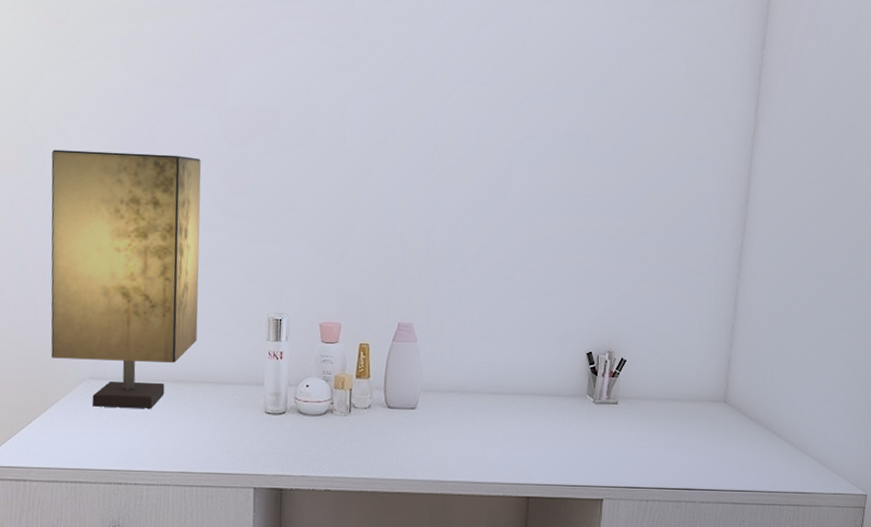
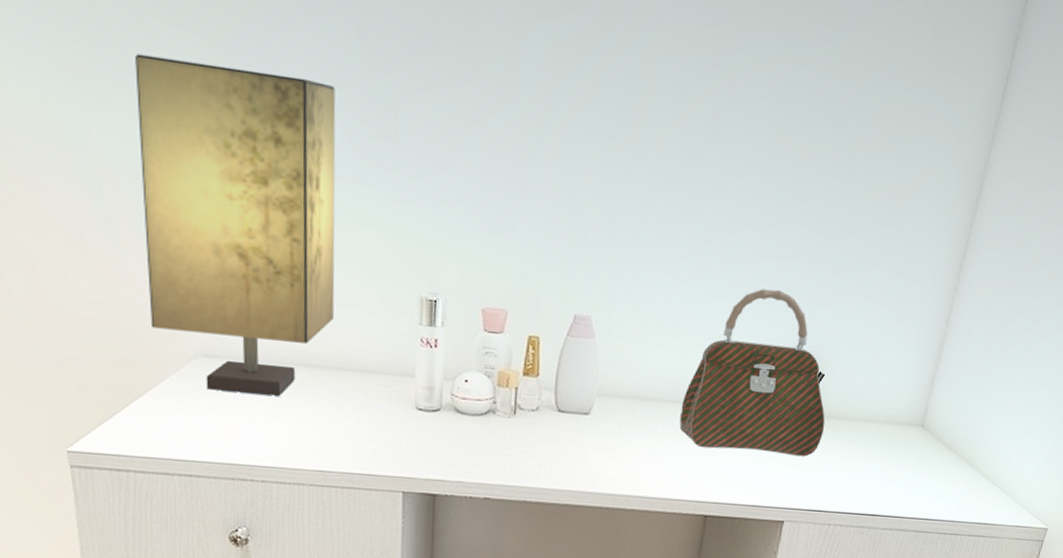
handbag: none [497,288,632,437] -> present [679,289,825,457]

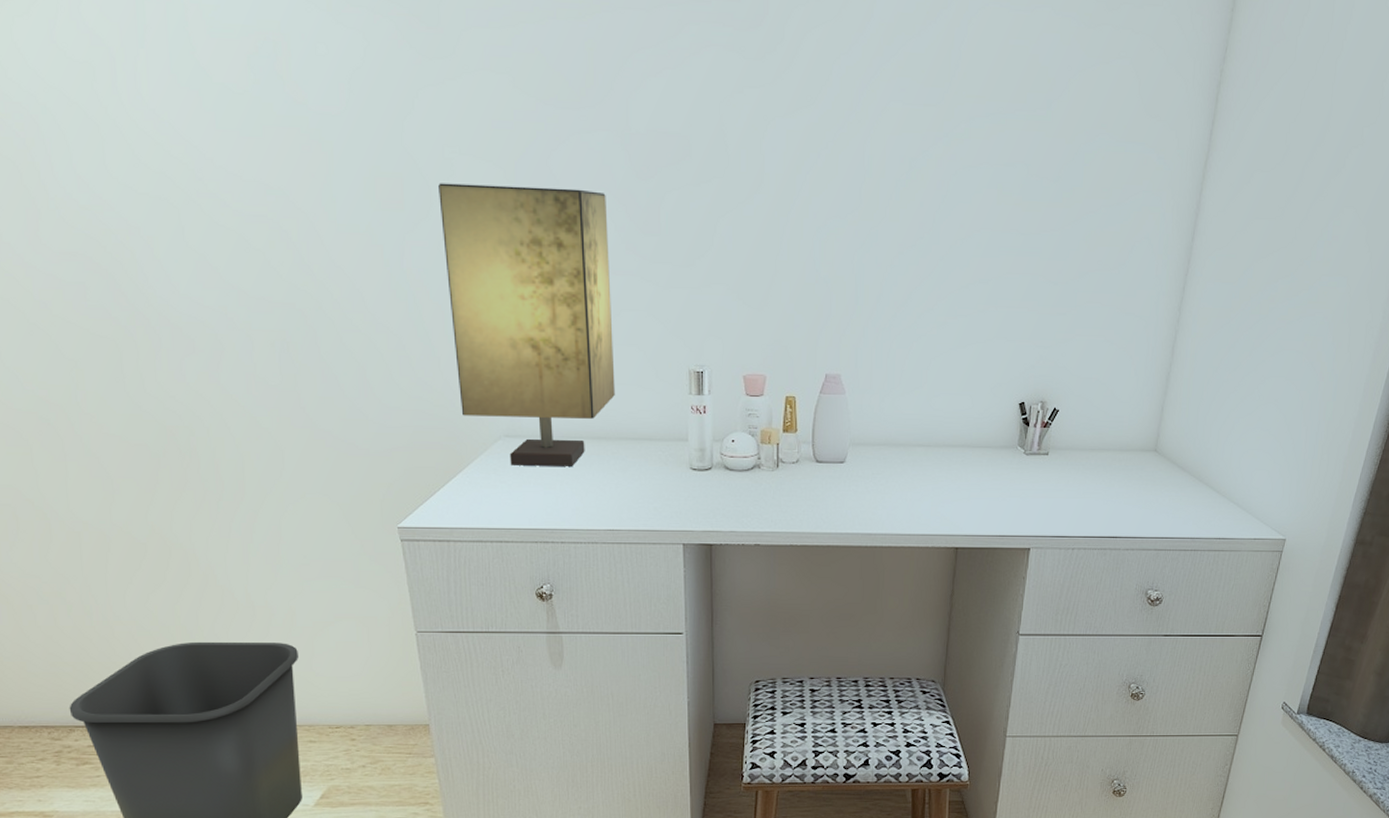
handbag: present [679,289,825,457] -> none [927,335,1063,487]

